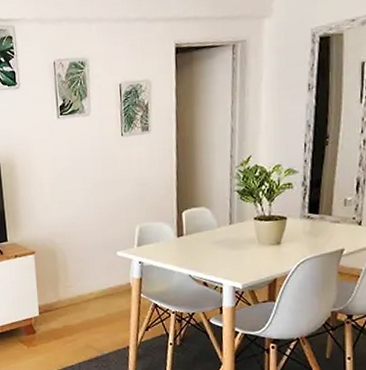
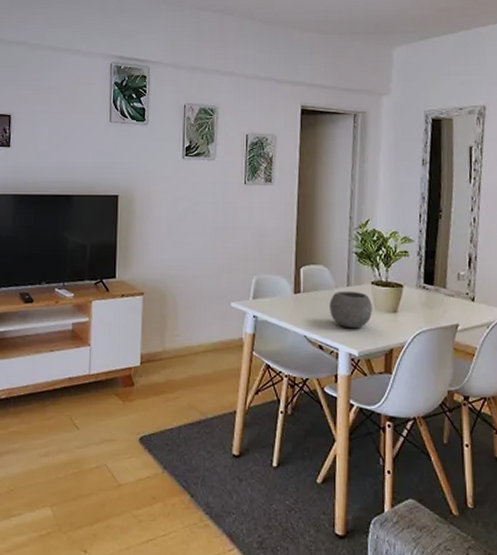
bowl: none [212,228,255,264] -> present [329,290,372,329]

